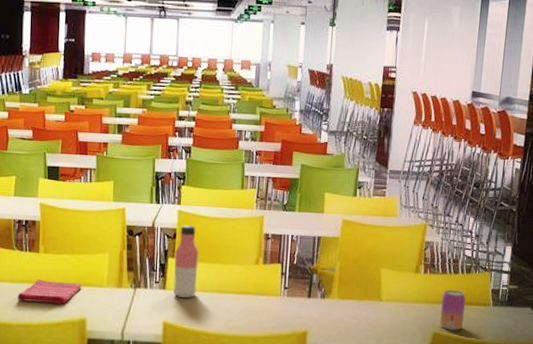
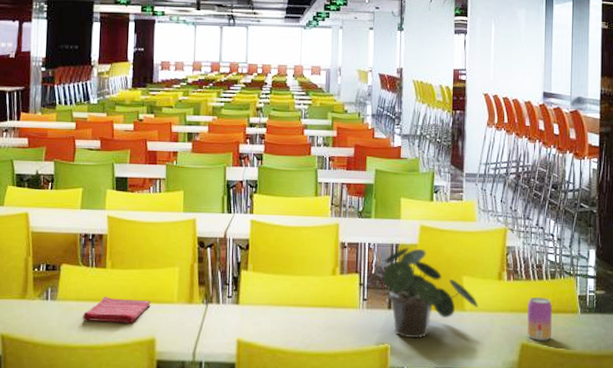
water bottle: present [173,225,199,299] -> none [247,235,273,314]
potted plant: none [282,239,395,325] -> present [361,247,479,339]

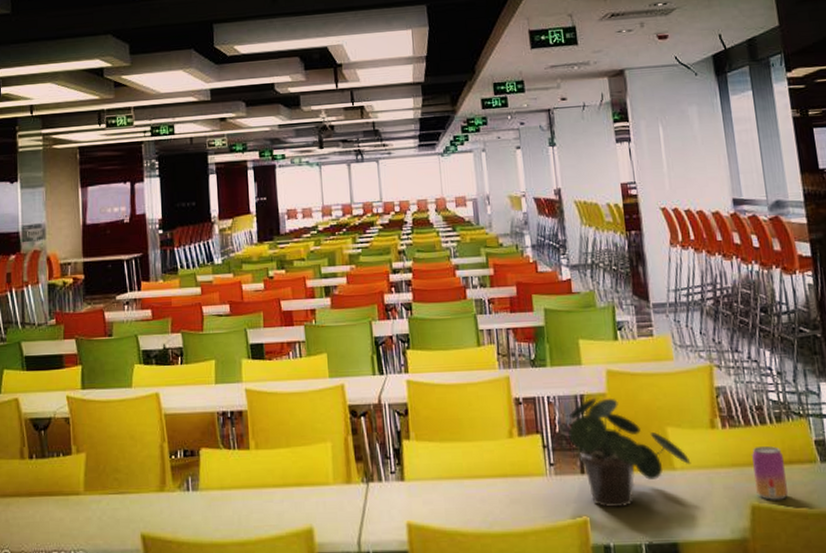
dish towel: present [82,297,151,324] -> none [228,482,304,512]

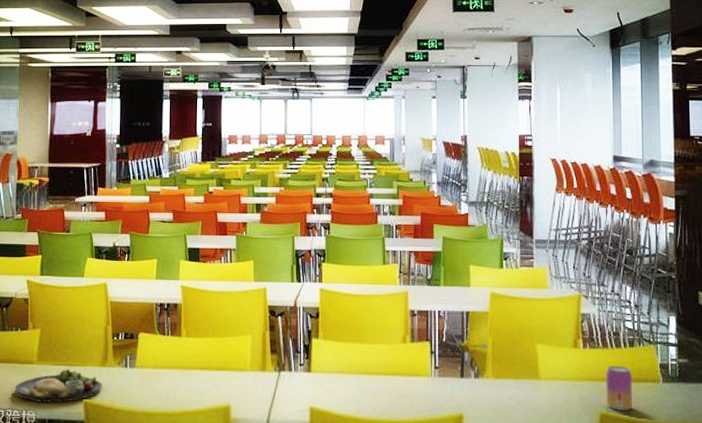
dinner plate: none [59,497,162,540] -> present [14,368,102,403]
potted plant: present [546,397,691,508] -> none [432,314,554,408]

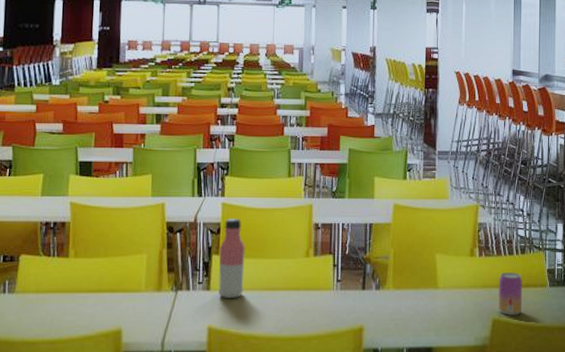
water bottle: none [318,304,343,382] -> present [218,219,245,299]

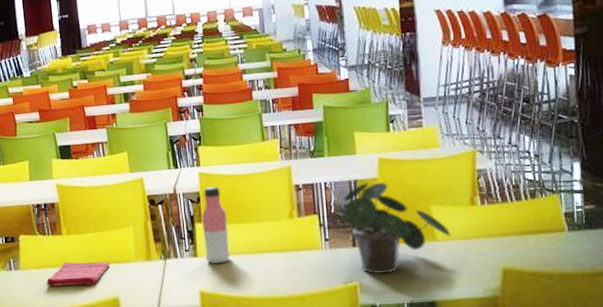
dish towel: none [42,288,117,315] -> present [45,262,110,287]
potted plant: none [335,226,451,319] -> present [322,182,451,275]
beer can: present [499,273,522,315] -> none [507,219,536,264]

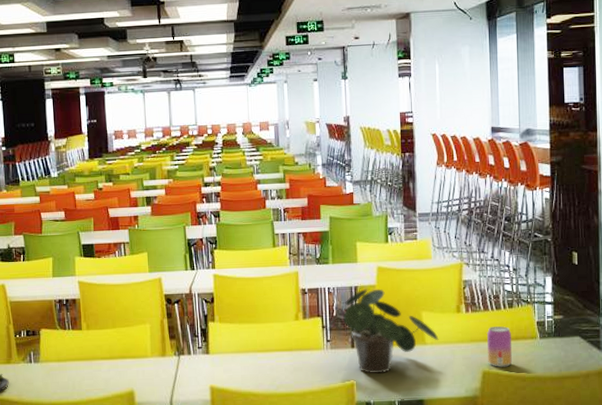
dish towel: present [45,262,110,287] -> none [64,356,127,379]
water bottle: present [201,187,230,264] -> none [214,288,240,361]
beer can: none [507,219,536,264] -> present [487,326,512,367]

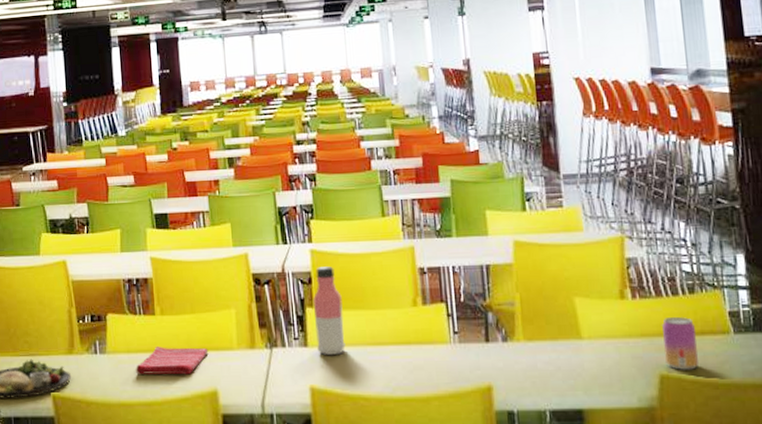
dish towel: none [64,356,127,379] -> present [135,347,209,375]
water bottle: none [214,288,240,361] -> present [312,266,346,356]
potted plant: present [324,288,439,374] -> none [450,267,599,376]

